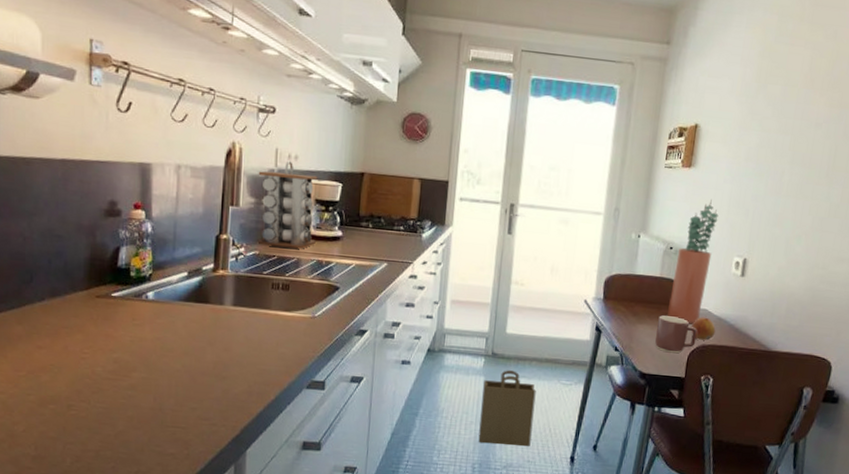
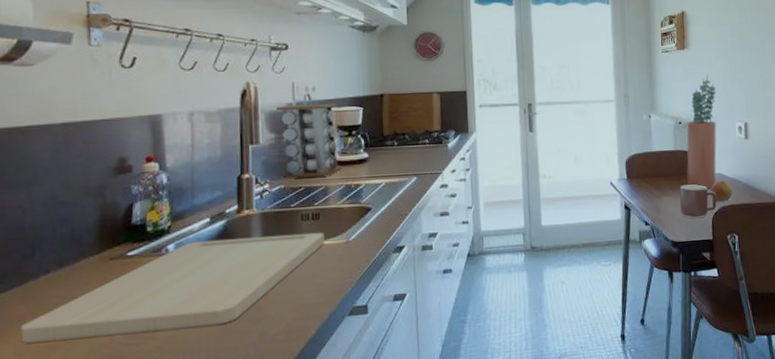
cutting board: none [17,293,292,376] -> present [20,232,325,343]
shopping bag: present [478,370,536,446] -> none [527,260,581,339]

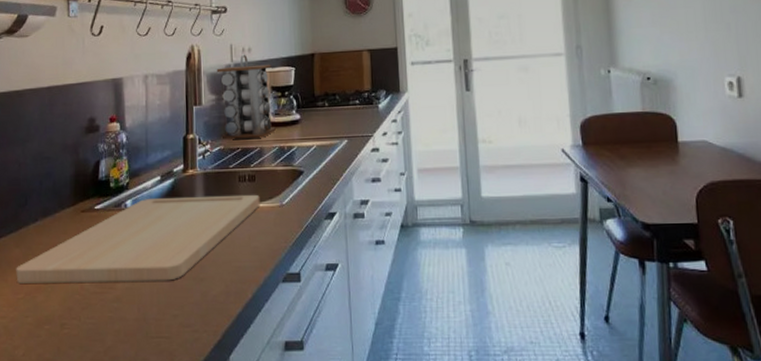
mug: present [679,184,717,219] -> none [651,154,702,197]
vase: present [686,74,717,189] -> none [657,18,700,160]
fruit: present [710,180,732,202] -> none [691,150,723,177]

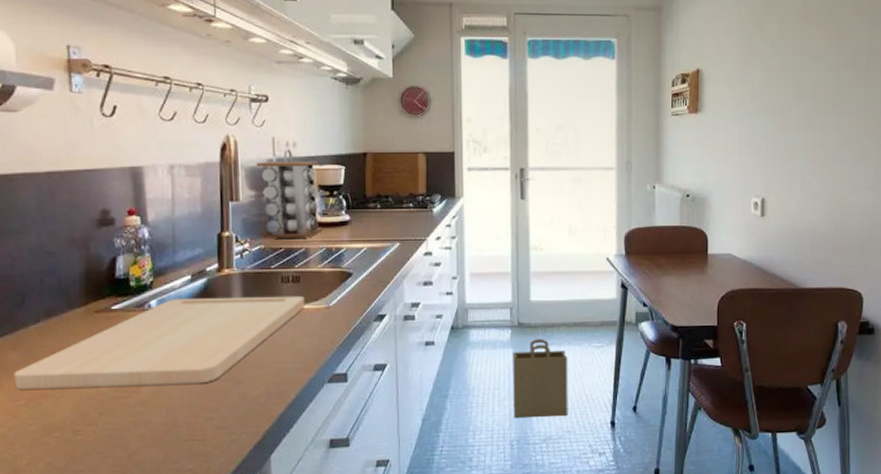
shopping bag: none [466,238,531,326] -> present [513,339,568,419]

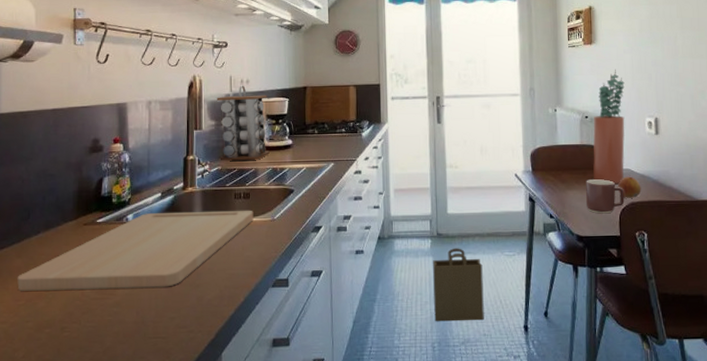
mug: none [682,265,724,302] -> present [585,179,625,214]
vase: none [692,142,731,271] -> present [593,69,625,185]
fruit: none [717,262,743,285] -> present [617,176,641,198]

